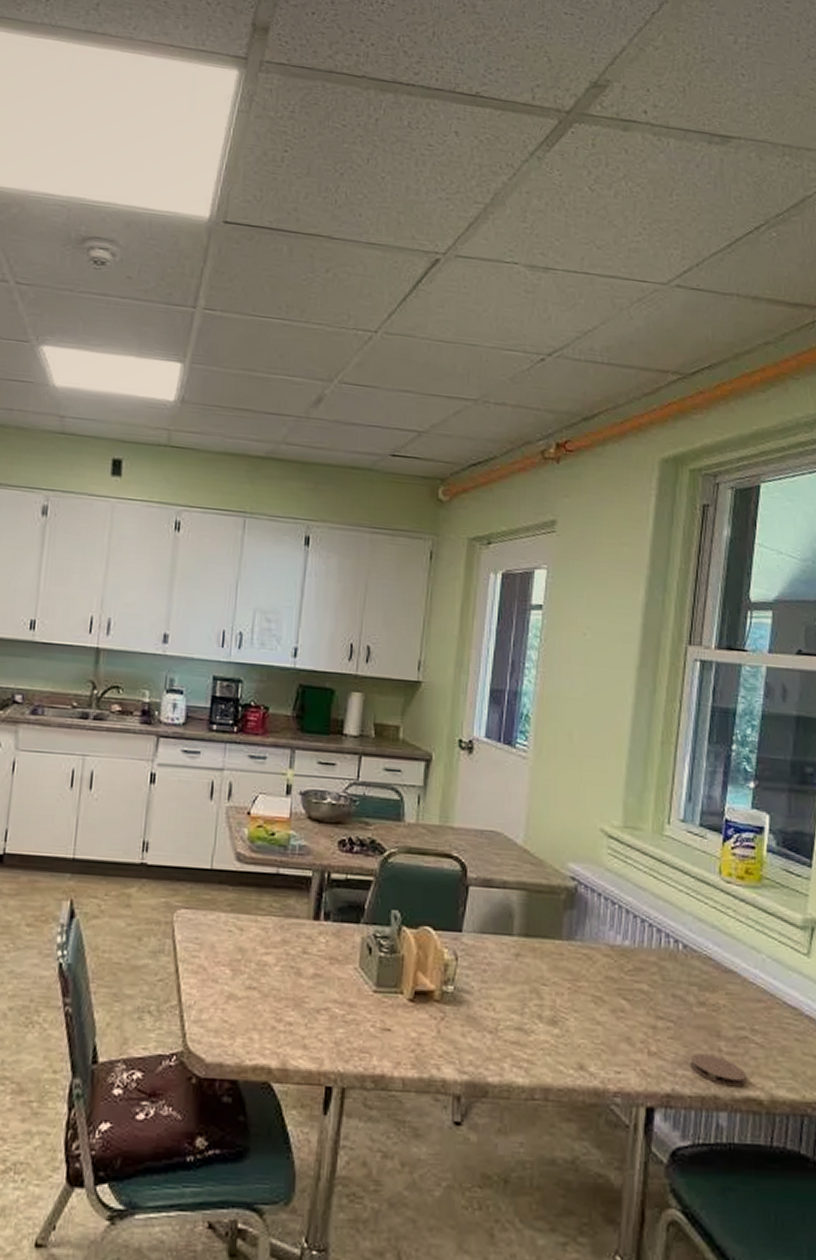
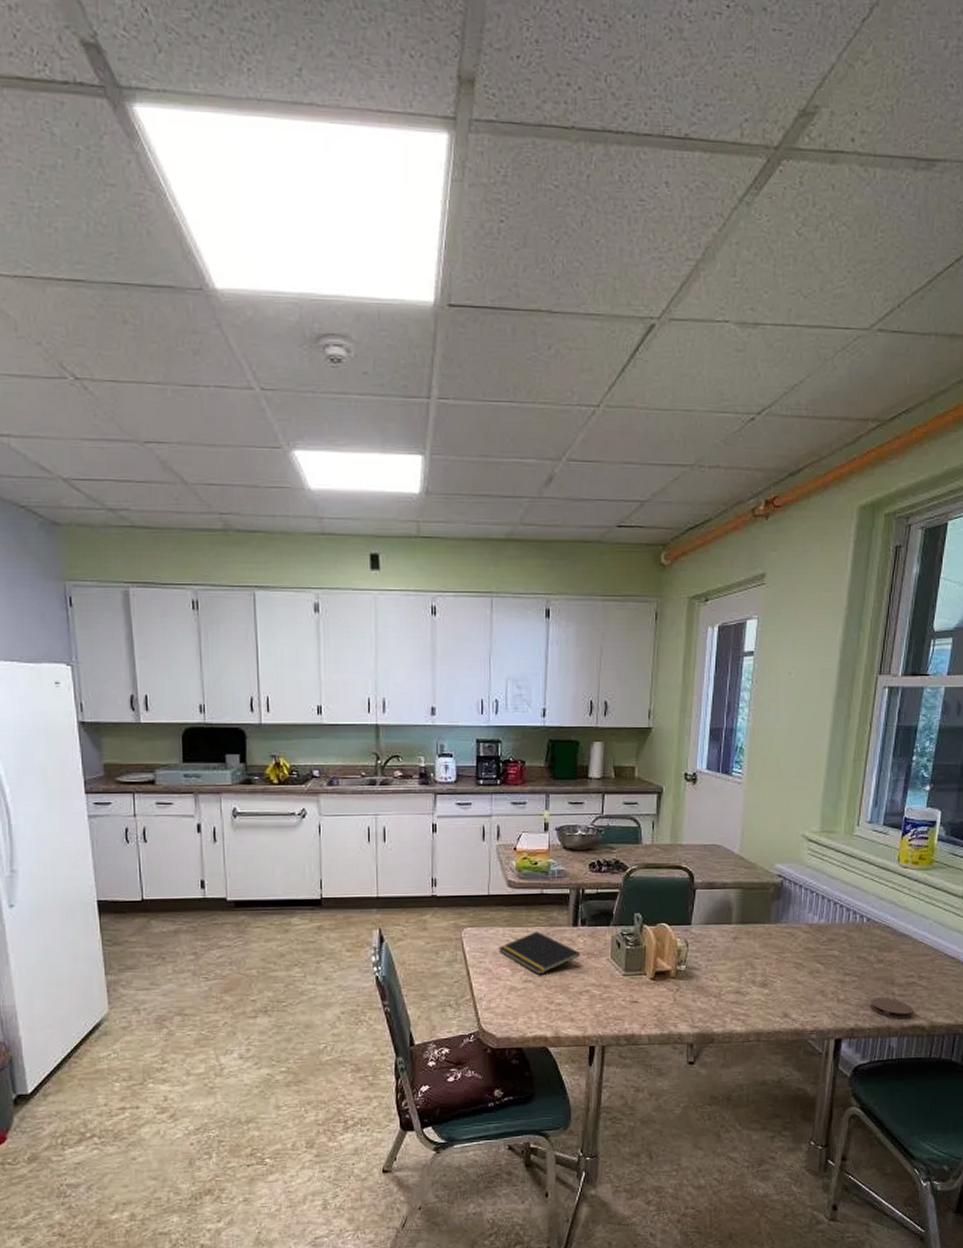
notepad: none [218,922,321,981] -> present [498,931,581,975]

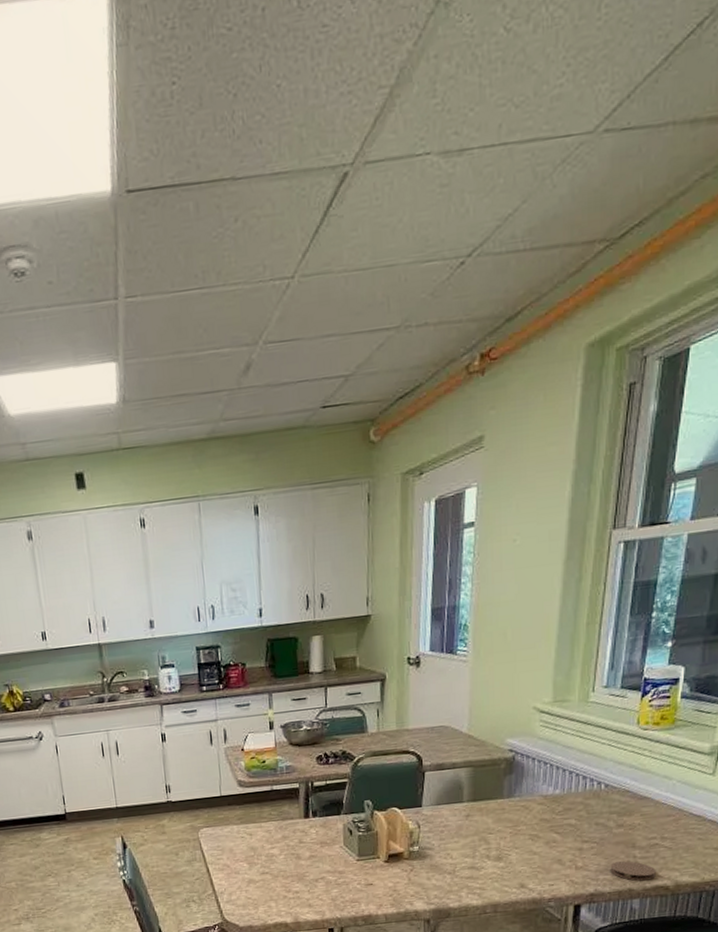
notepad: present [498,931,581,975] -> none [234,826,314,867]

